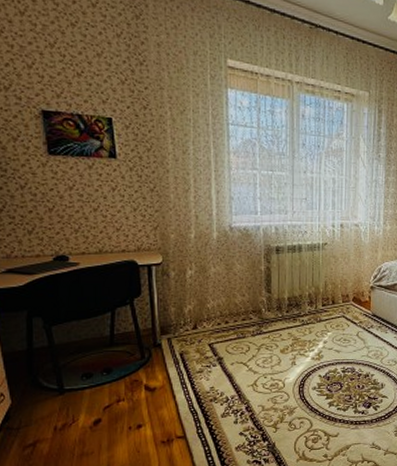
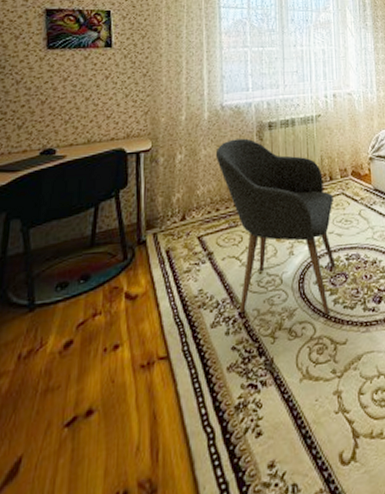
armchair: none [224,260,334,414] -> present [215,138,336,315]

